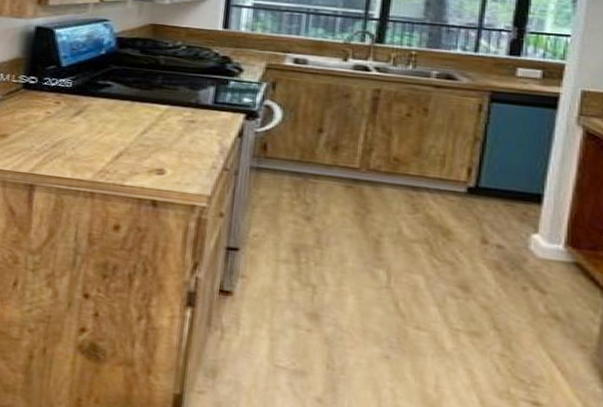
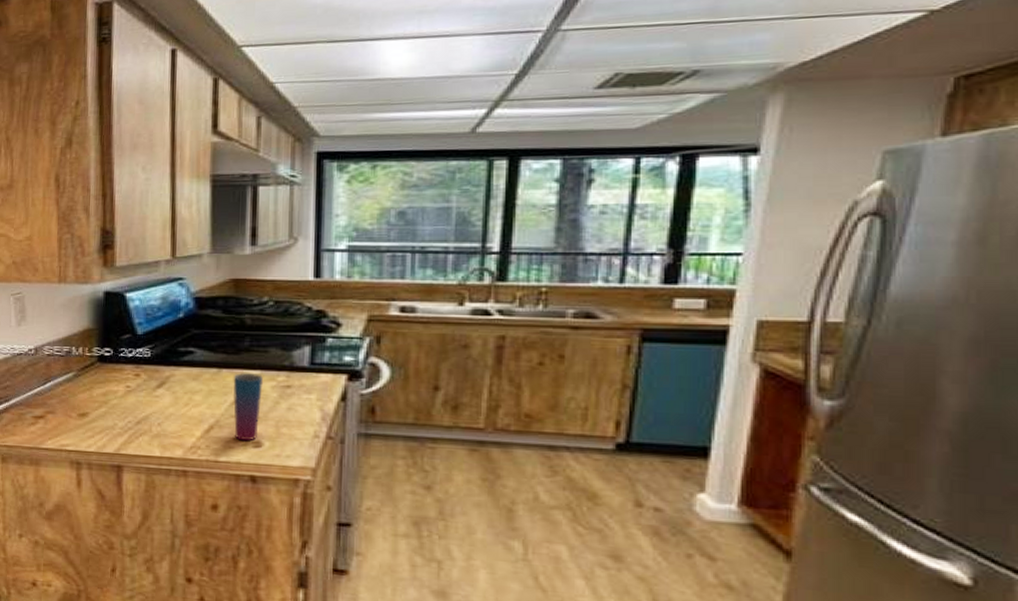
cup: none [140,106,171,169] -> present [233,373,263,441]

